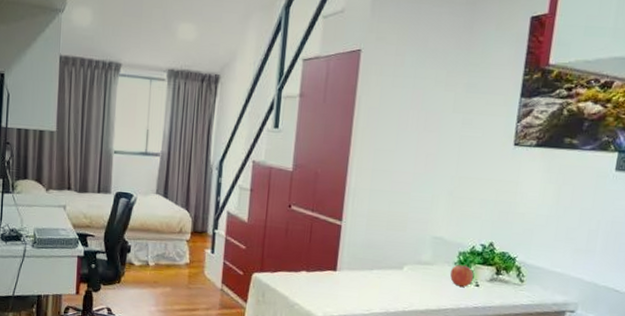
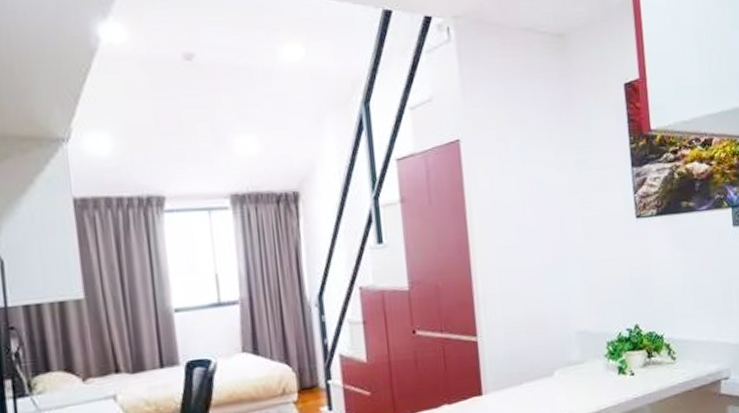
fruit: present [450,264,474,287] -> none [603,354,628,380]

